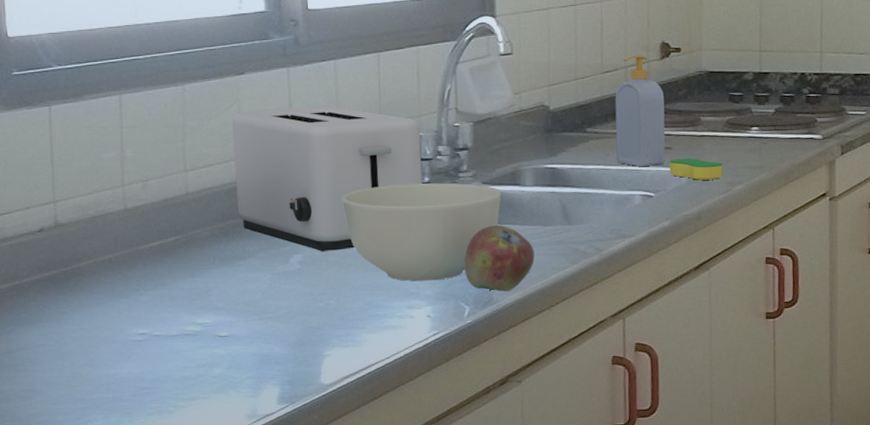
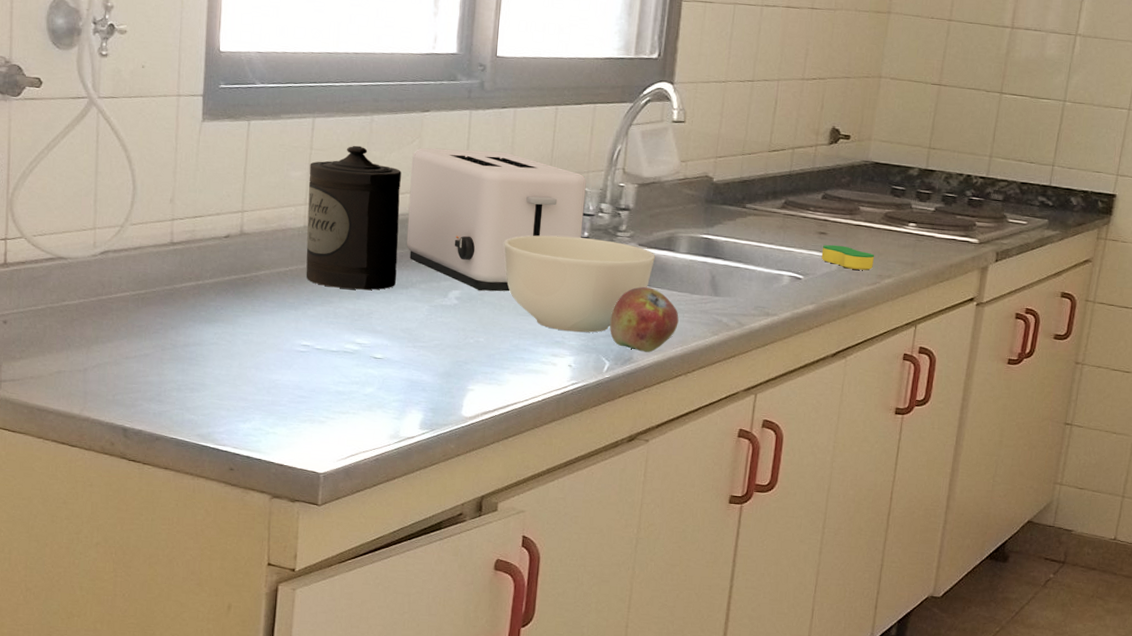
canister: none [122,118,232,269] -> present [306,145,401,290]
soap bottle: present [615,54,666,167] -> none [771,136,827,249]

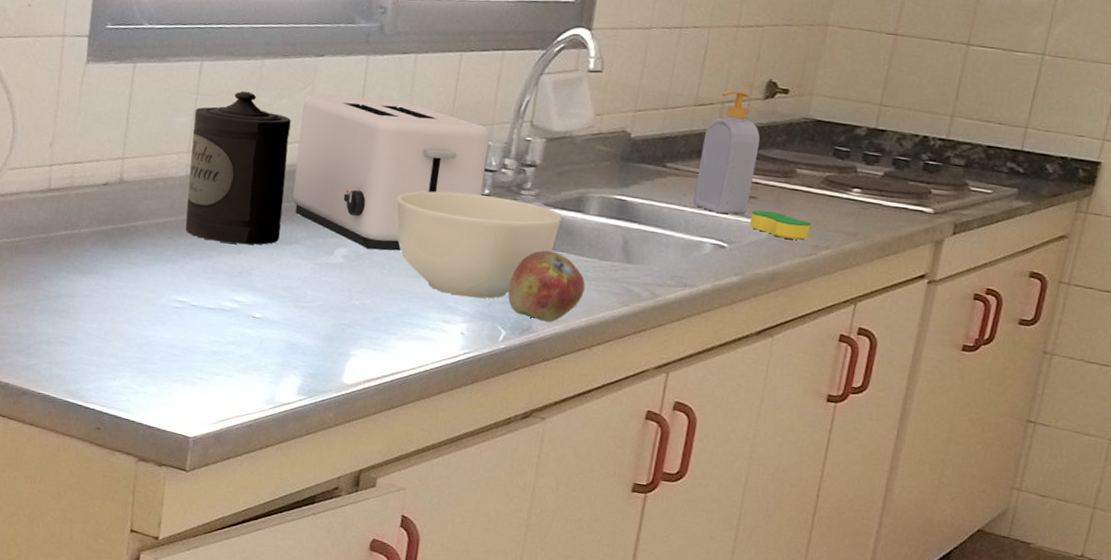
soap bottle: none [771,136,827,249] -> present [693,90,760,215]

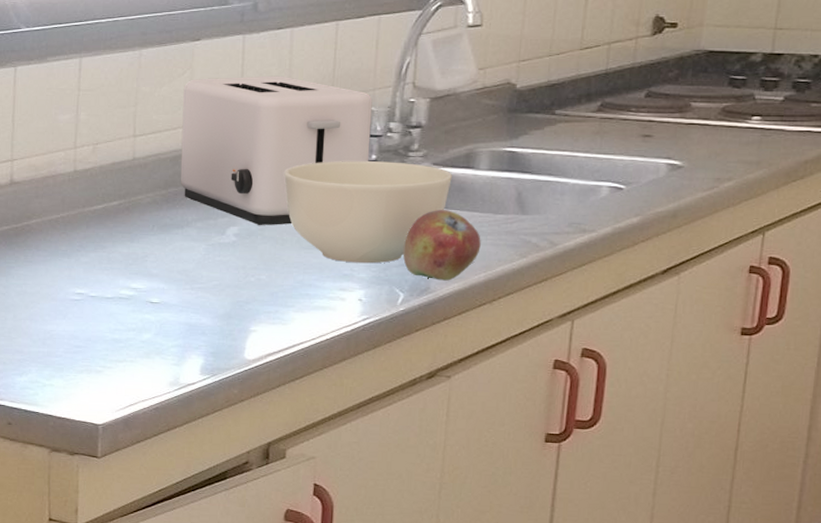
canister: present [185,91,291,245] -> none [77,82,173,233]
soap bottle: present [693,90,760,215] -> none [586,29,651,156]
sponge: present [749,210,811,240] -> none [646,148,710,174]

